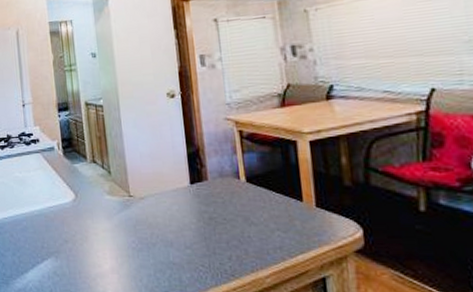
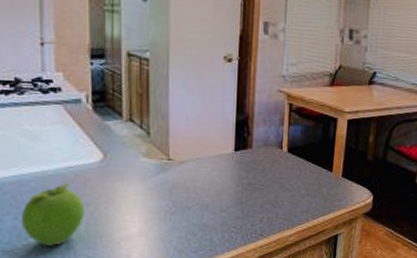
fruit: none [17,221,65,280] -> present [20,182,85,246]

